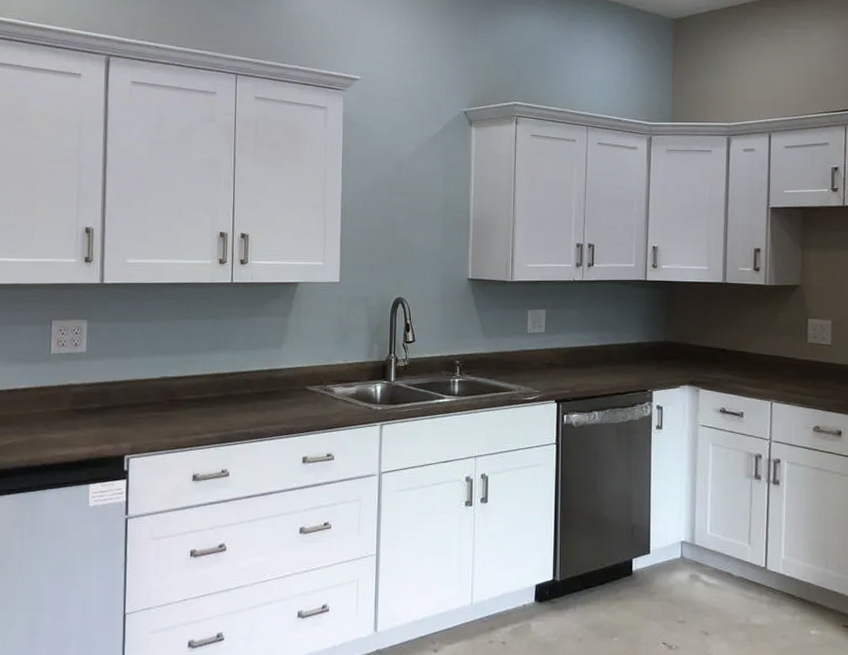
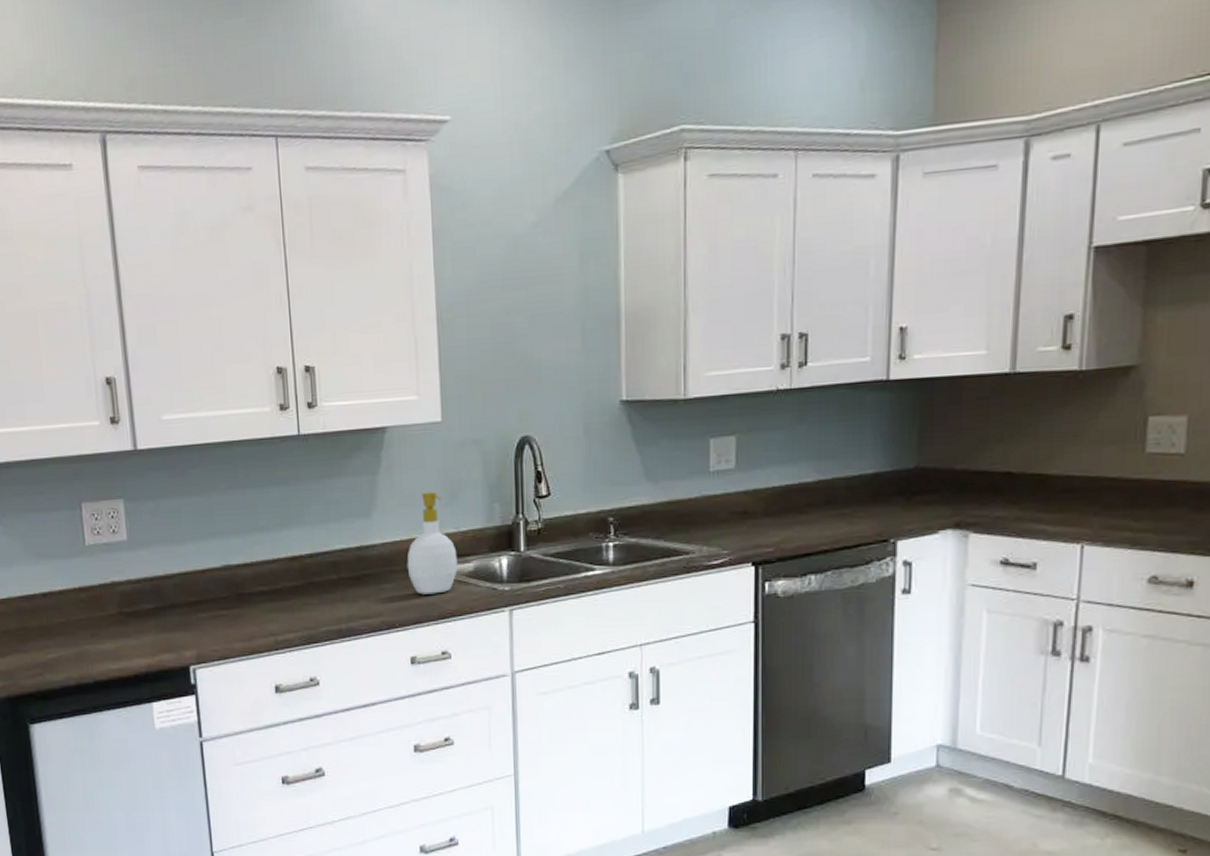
soap bottle: none [305,332,344,409] -> present [407,491,458,595]

